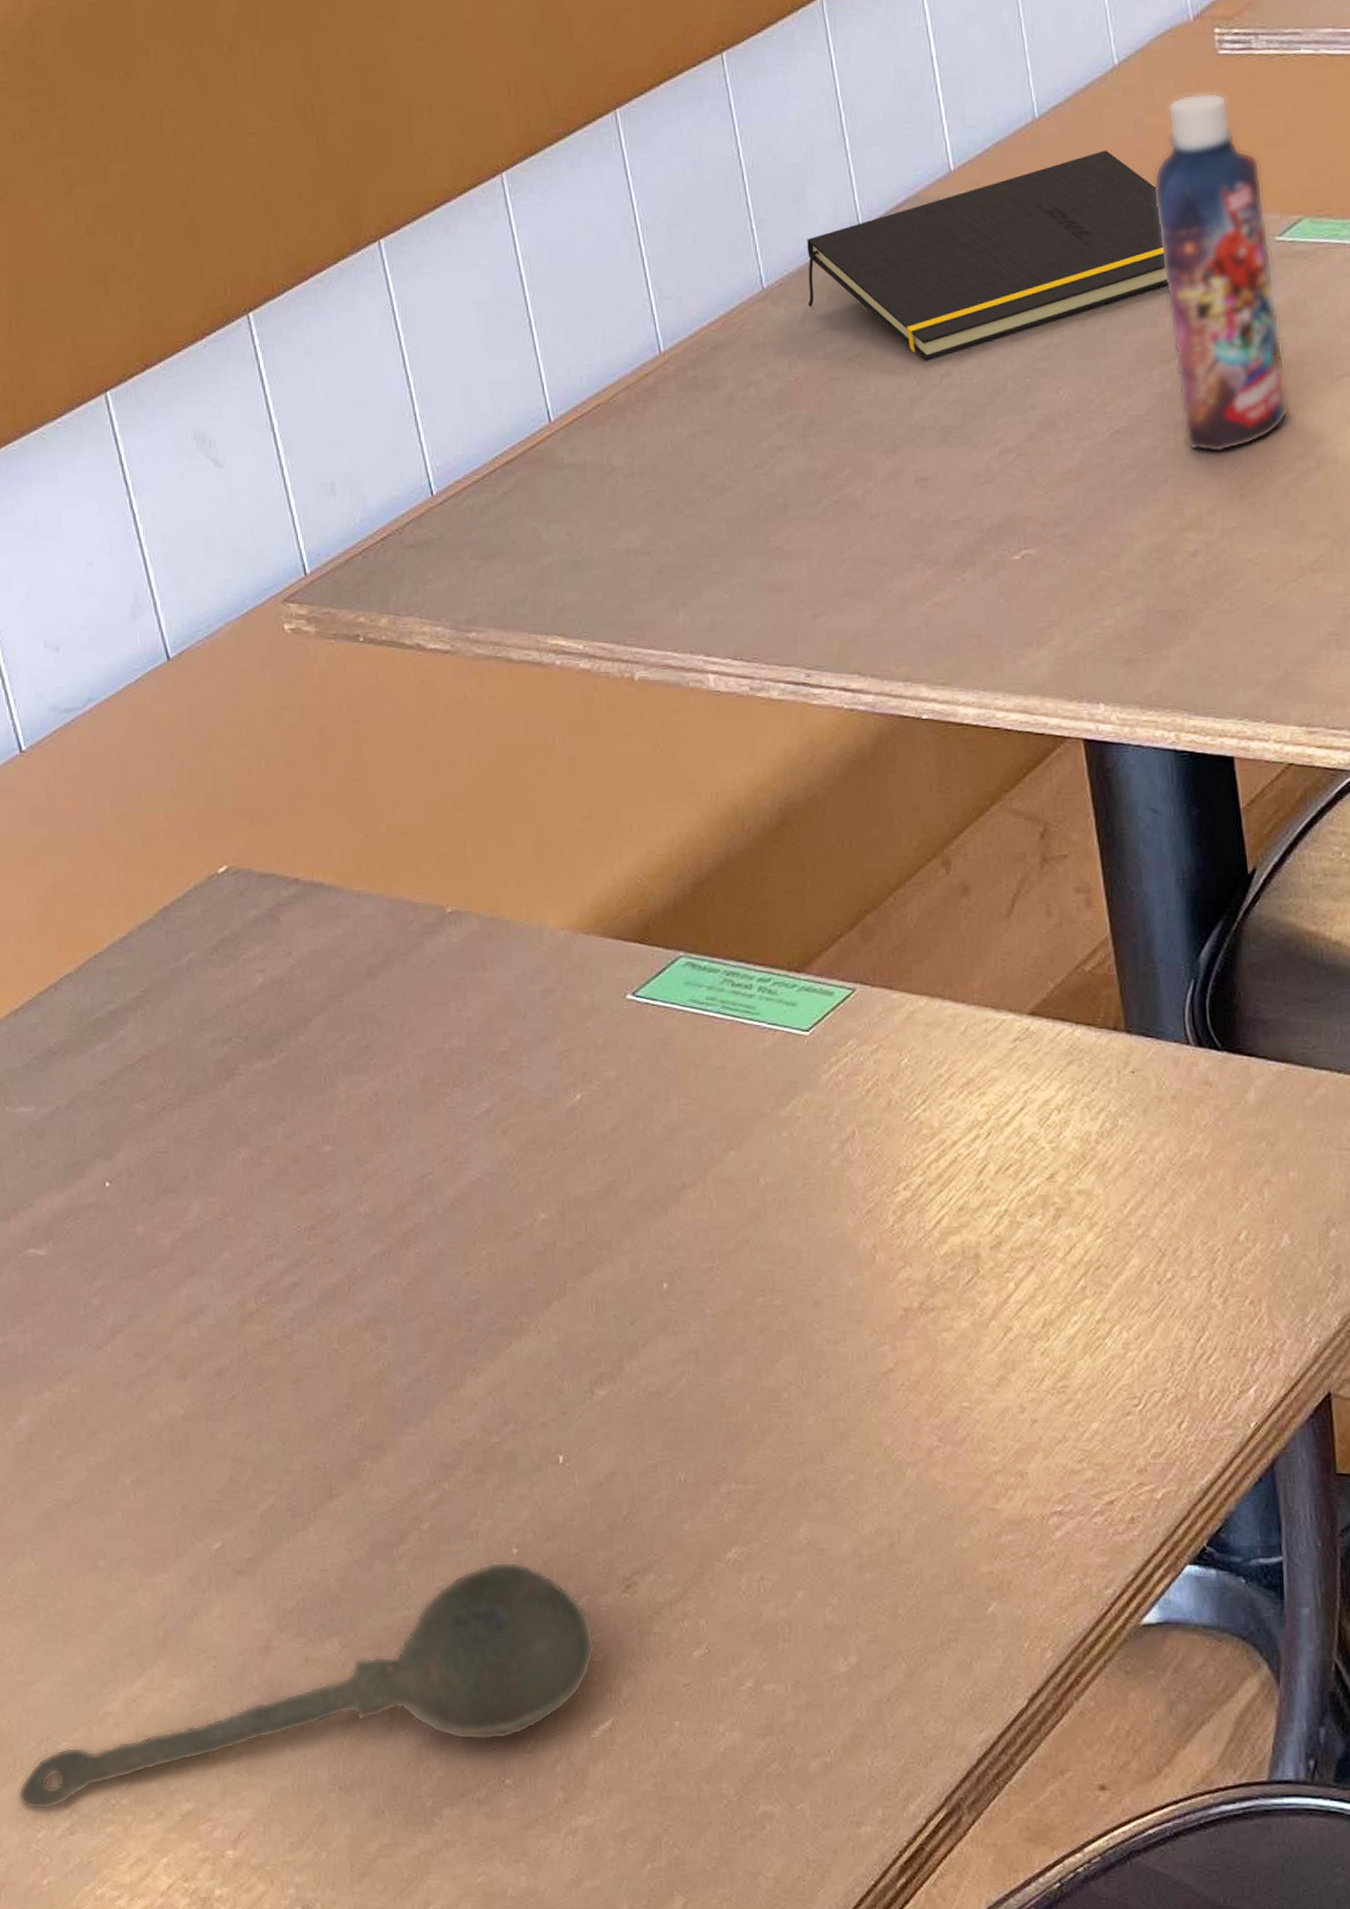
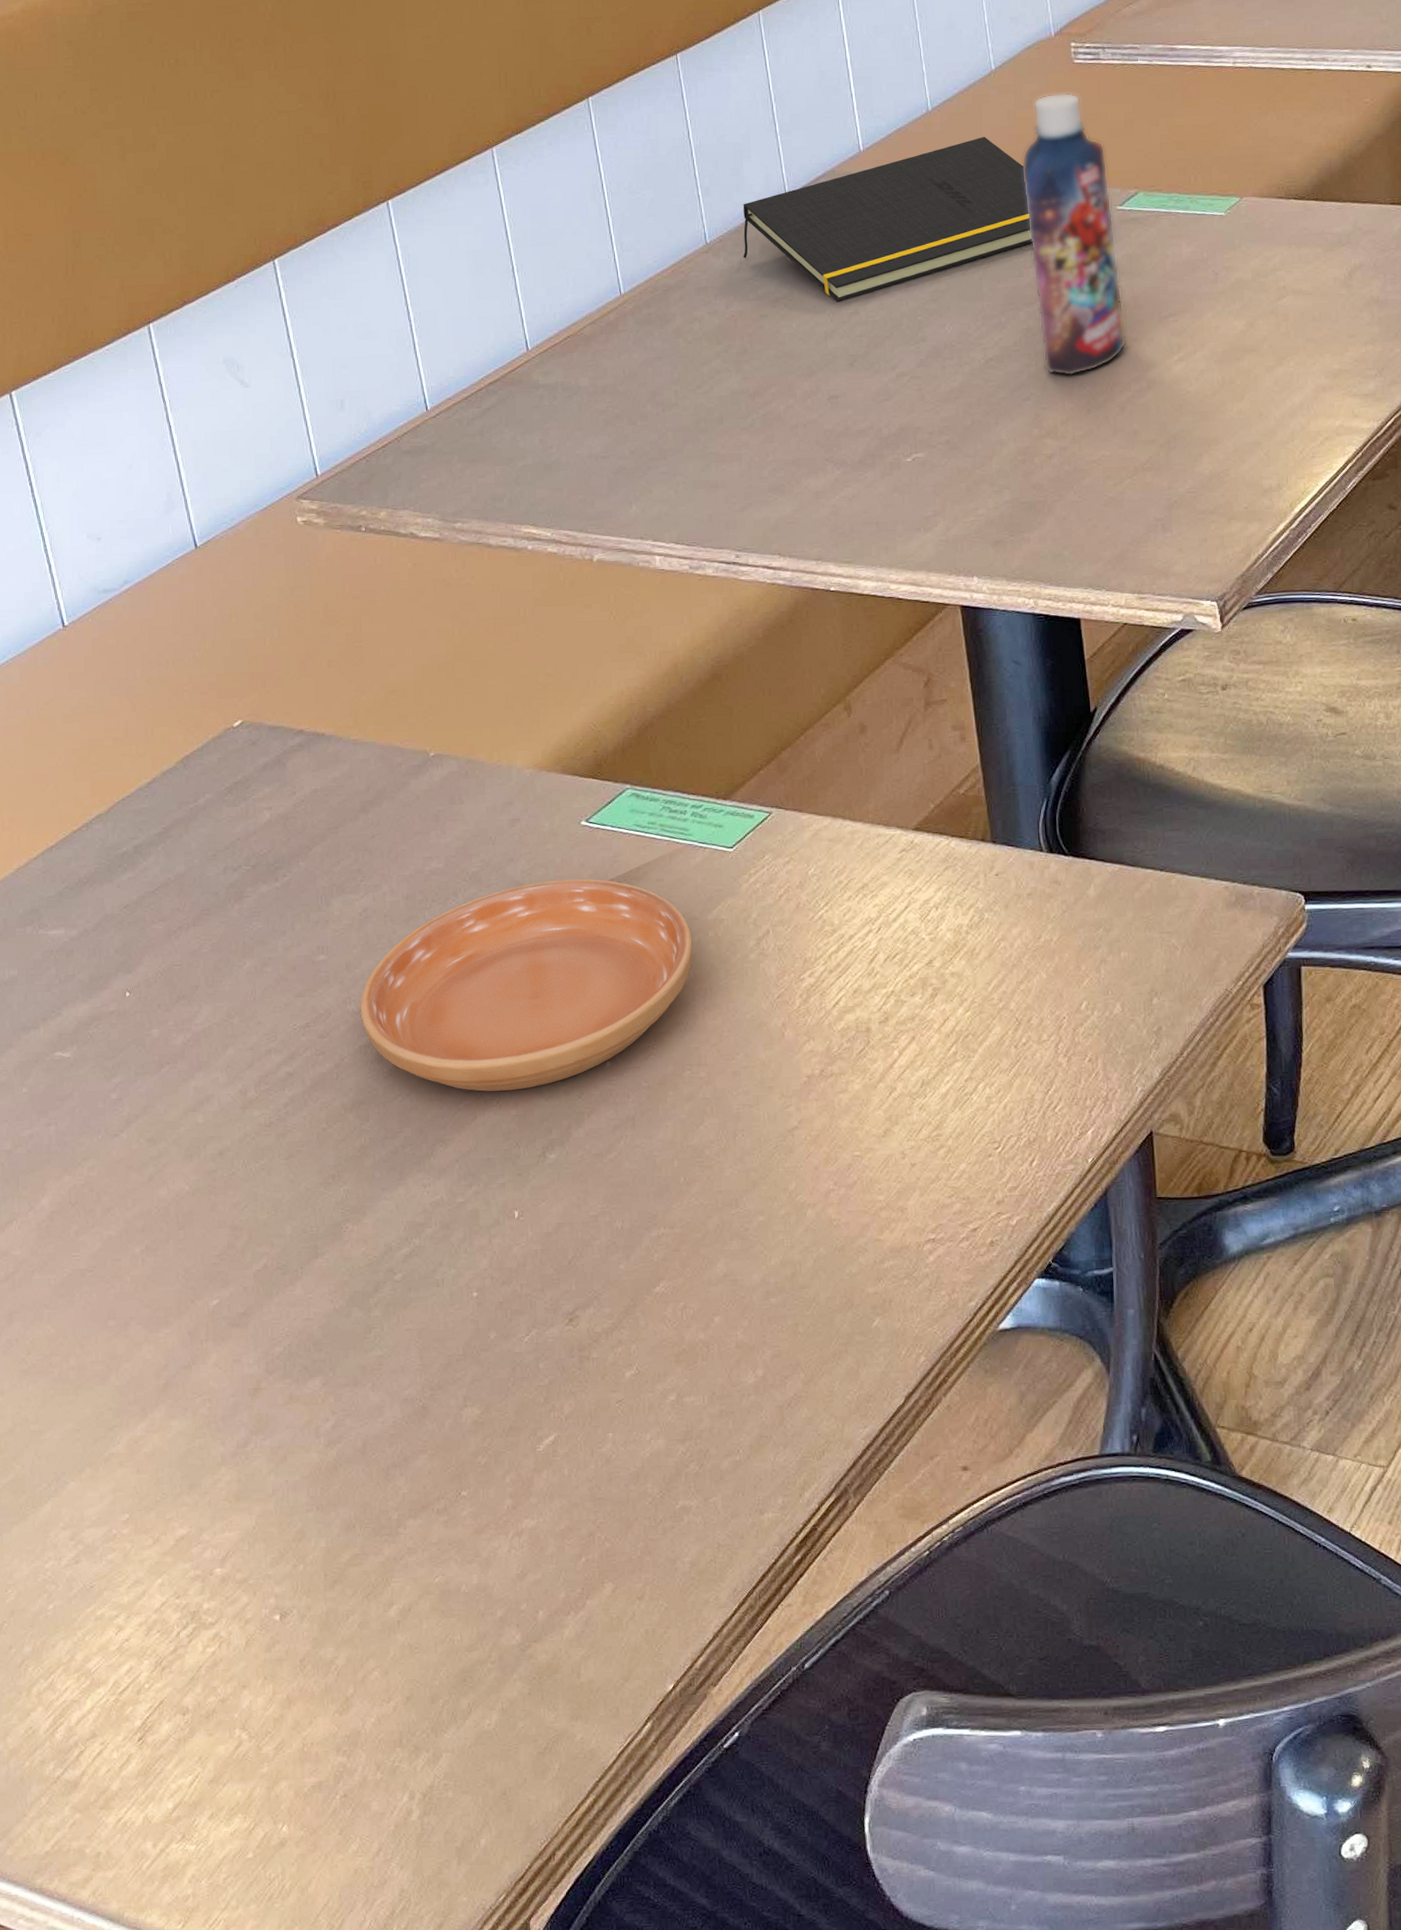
spoon: present [17,1562,596,1810] -> none [28,1304,543,1544]
saucer: none [373,1063,763,1313] -> present [360,878,693,1092]

